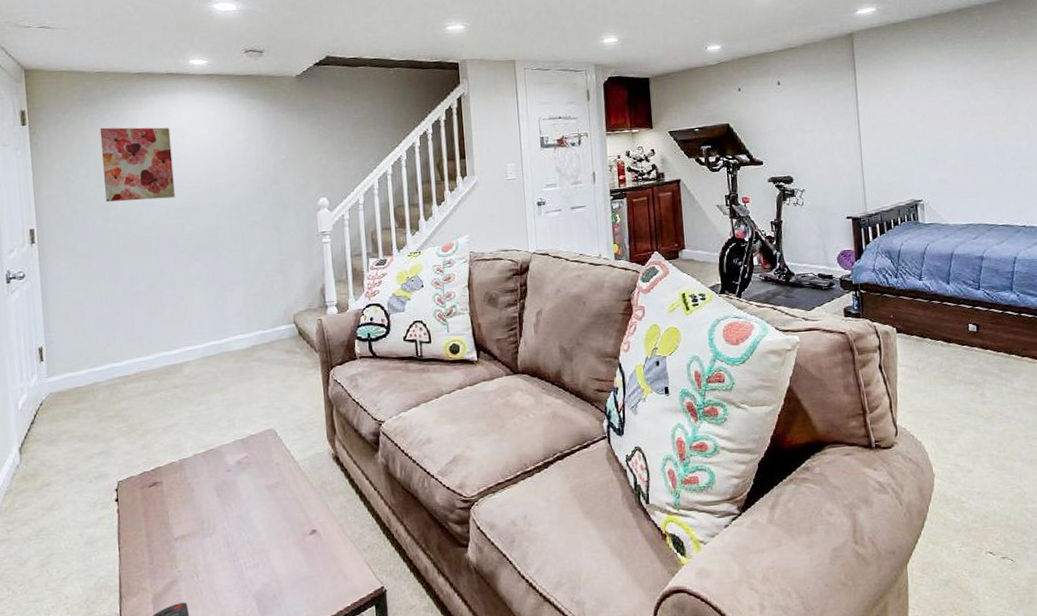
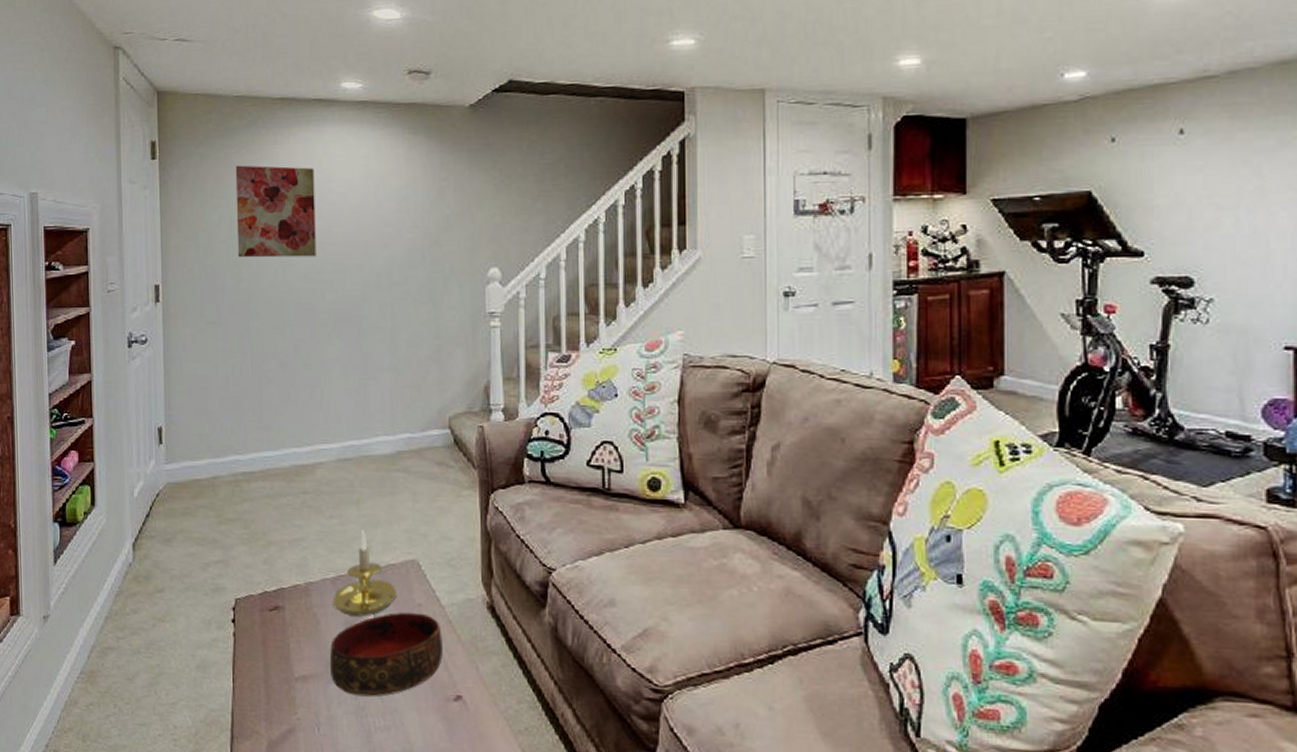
candle holder: none [204,410,259,481] -> present [332,529,398,617]
bowl: none [204,470,299,545] -> present [329,611,443,697]

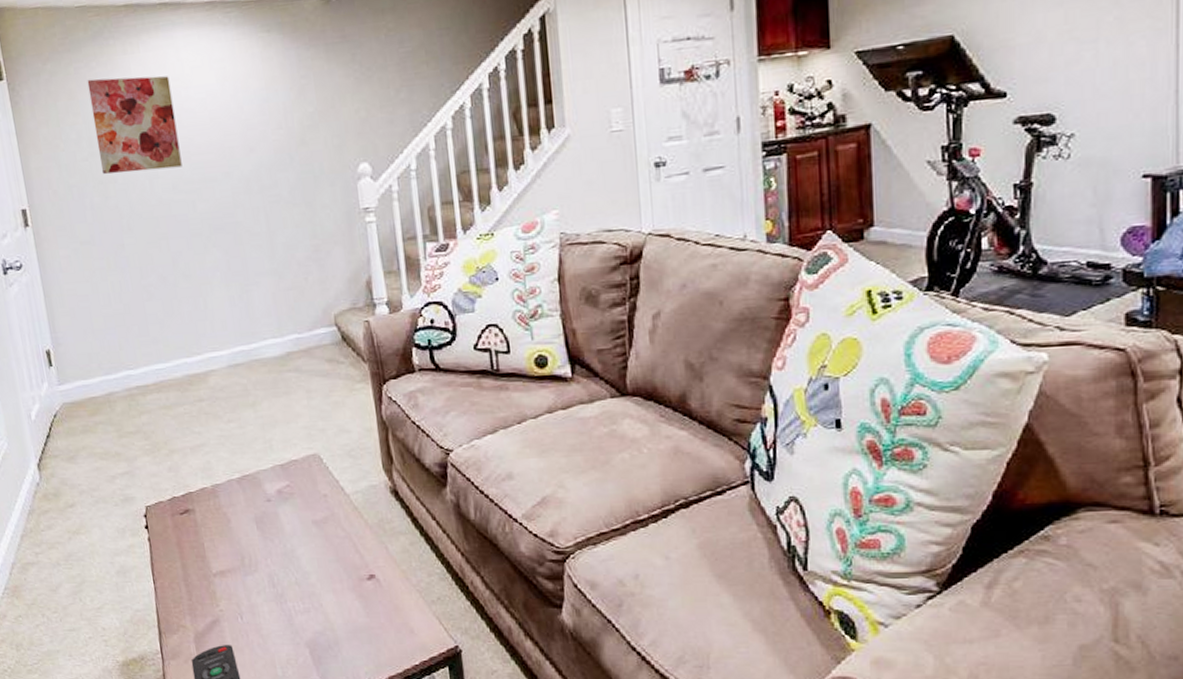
bowl: present [329,611,443,697] -> none [243,503,353,584]
candle holder: present [332,529,398,617] -> none [240,429,303,512]

